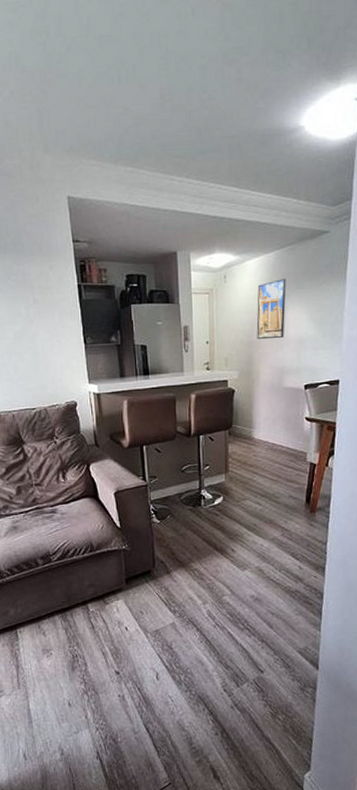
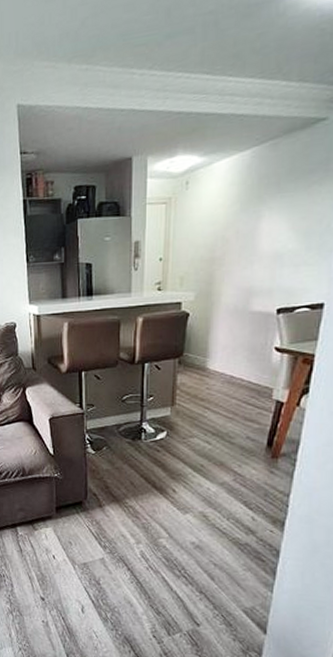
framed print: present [256,278,287,340] -> none [221,180,264,256]

